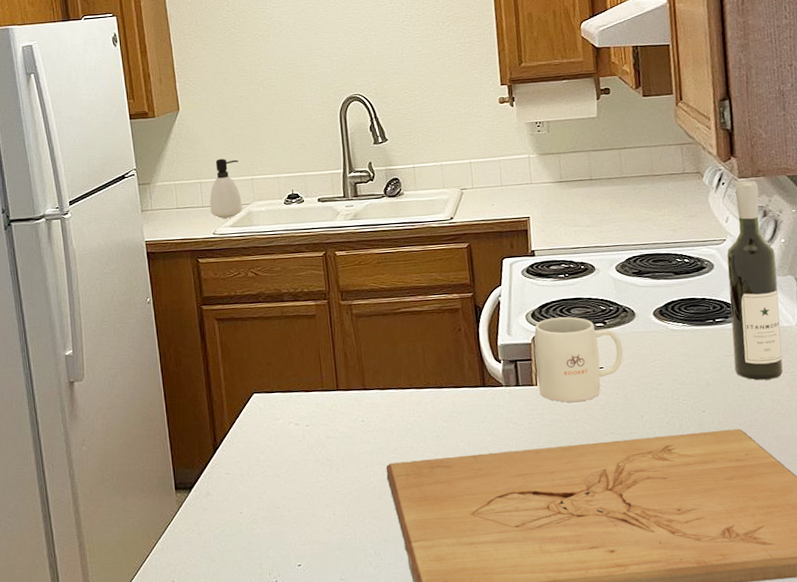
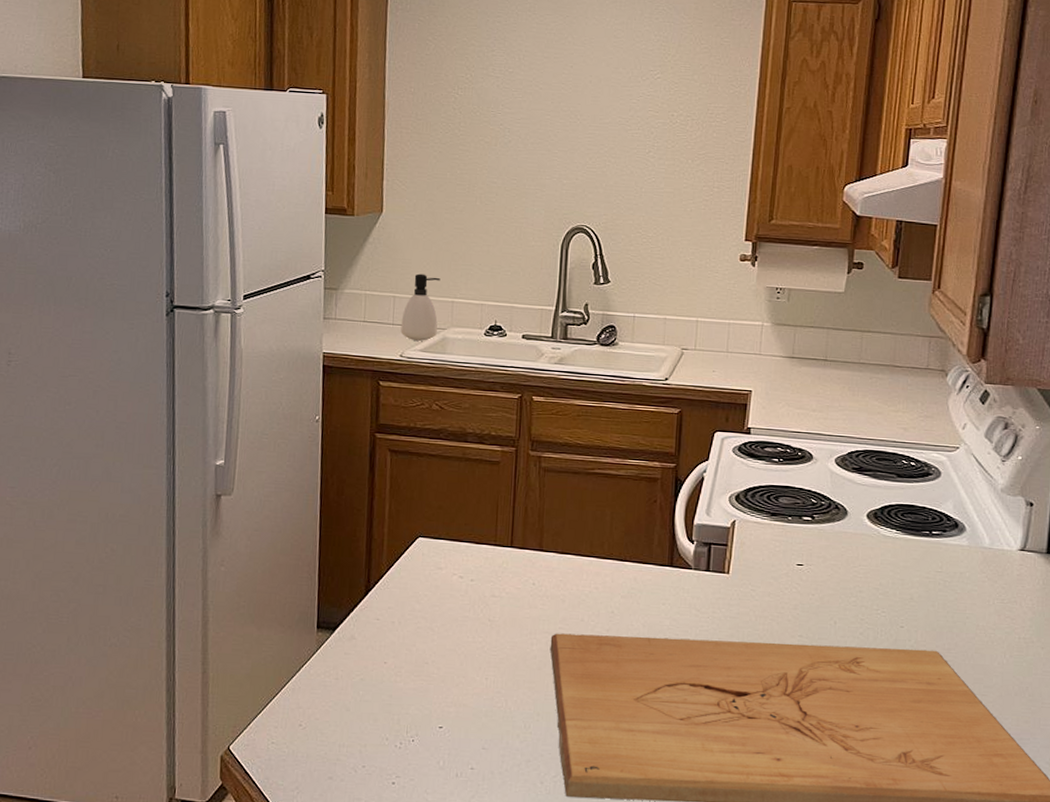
mug: present [534,317,623,403] -> none [730,504,827,598]
bottle: present [727,180,783,380] -> none [943,386,1009,604]

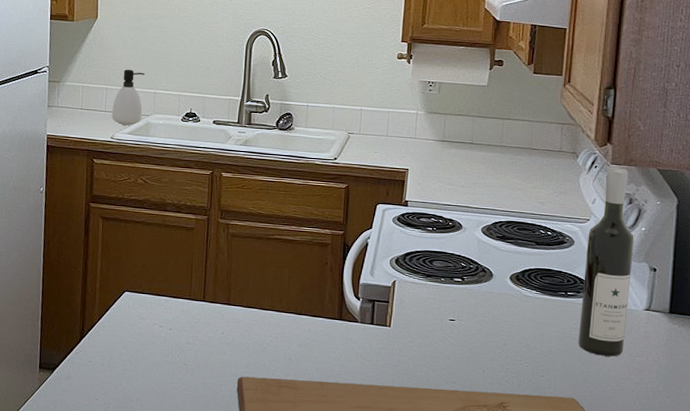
bottle: none [943,386,1009,604] -> present [578,167,634,357]

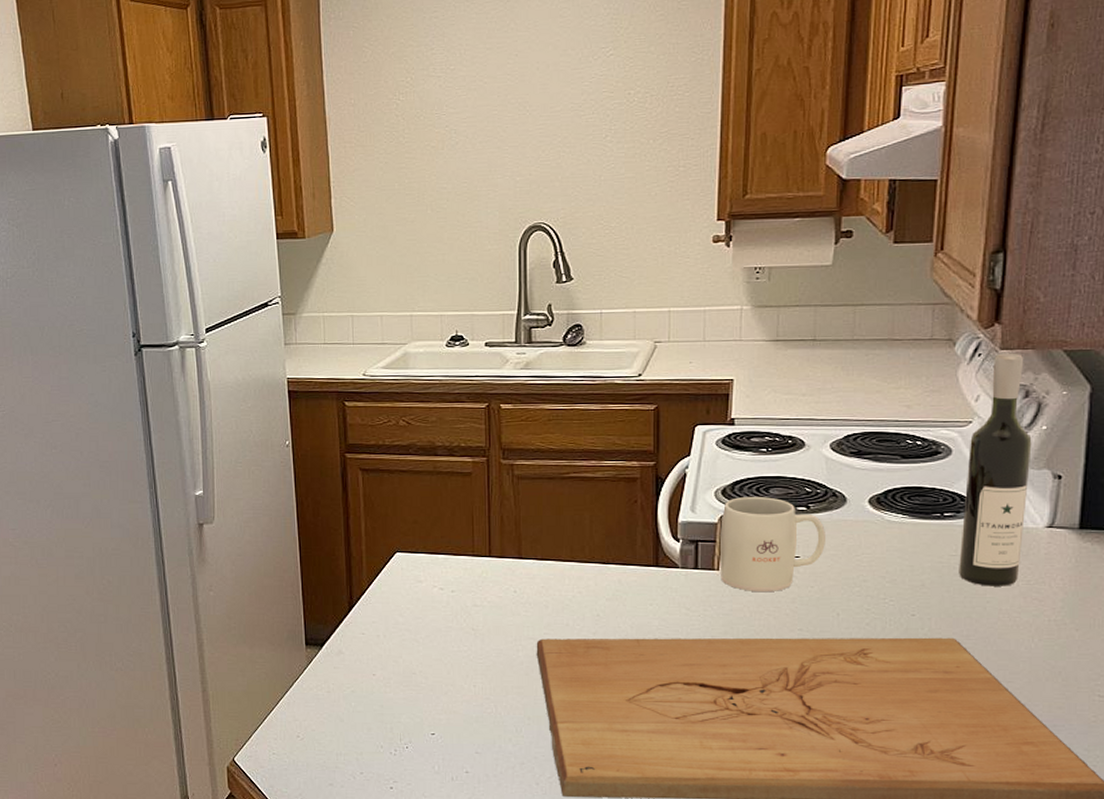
soap dispenser: present [111,69,145,126] -> none [361,290,398,358]
mug: none [391,266,476,349] -> present [719,497,825,593]

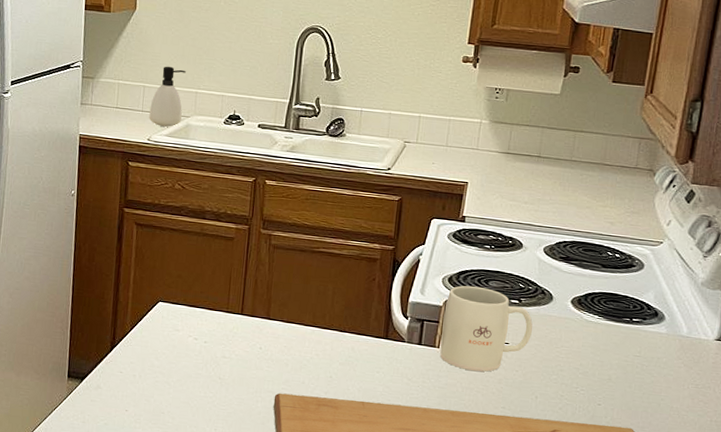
soap dispenser: none [361,290,398,358] -> present [149,66,186,127]
bottle: present [959,353,1032,586] -> none [640,186,710,388]

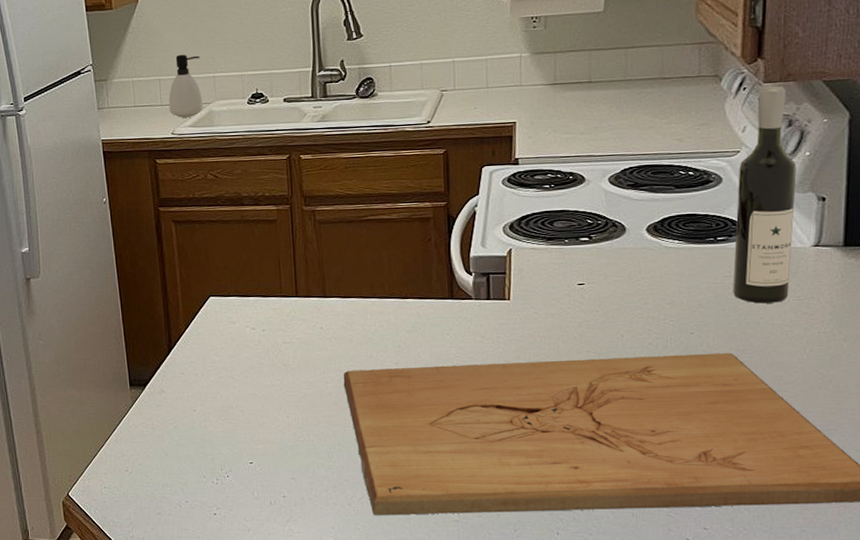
mug: present [440,285,533,372] -> none [509,230,608,319]
bottle: none [640,186,710,388] -> present [733,85,797,304]

